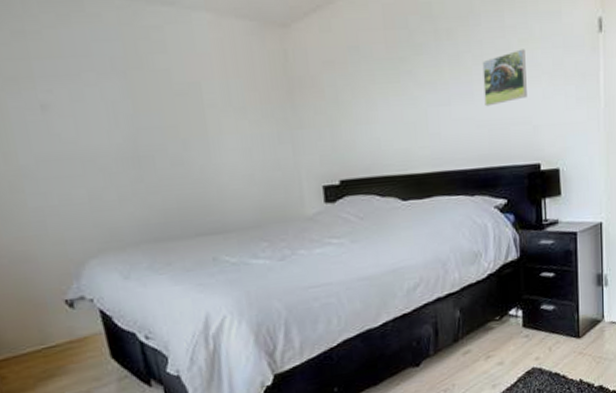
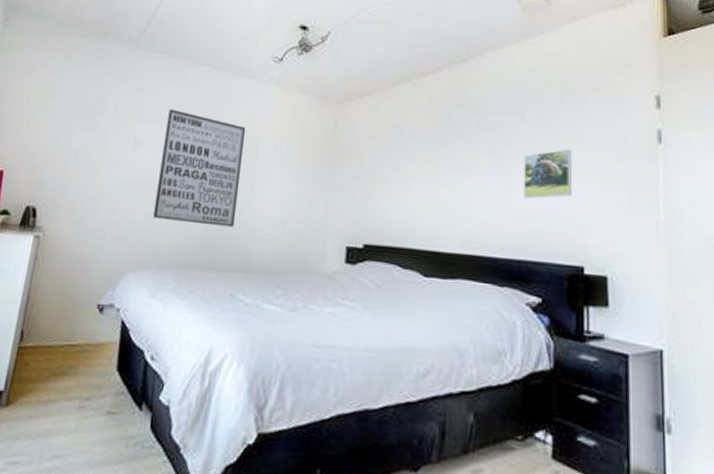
wall art: none [74,58,198,196] -> present [153,109,246,227]

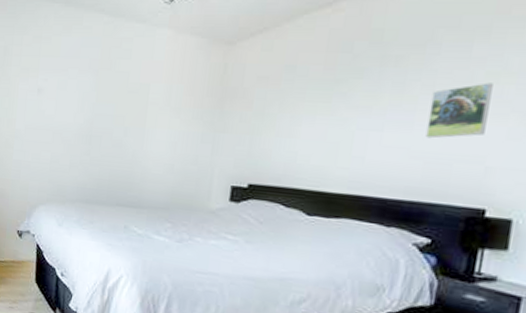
wall art: present [153,109,246,227] -> none [57,58,138,168]

